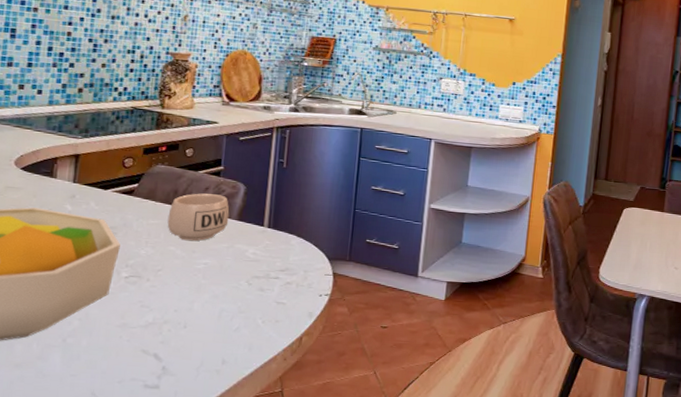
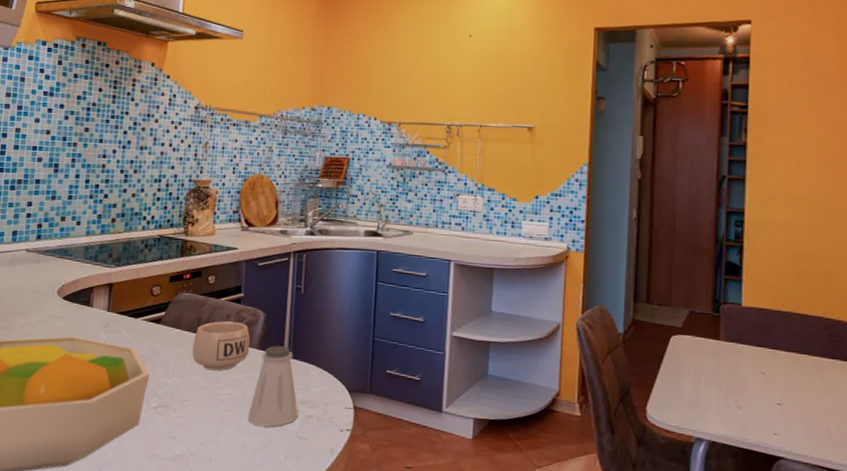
saltshaker: none [225,217,278,293] -> present [248,346,298,427]

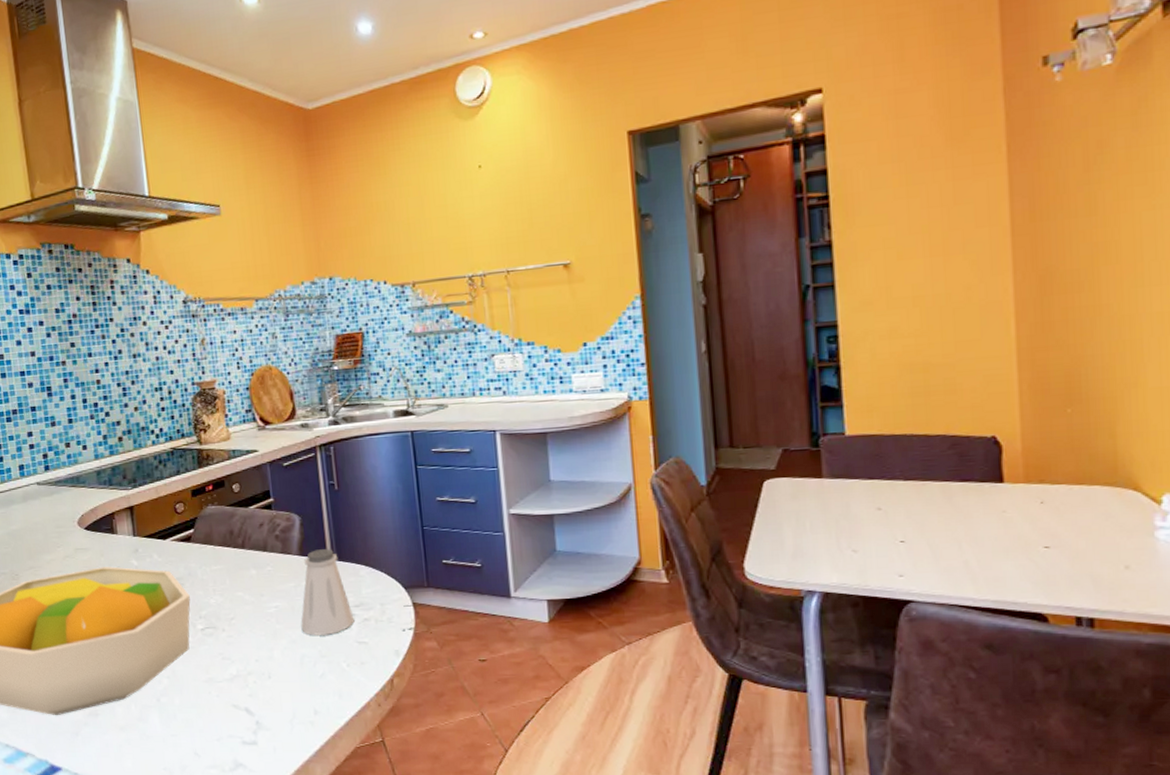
mug: present [192,321,250,371] -> none [228,530,291,584]

